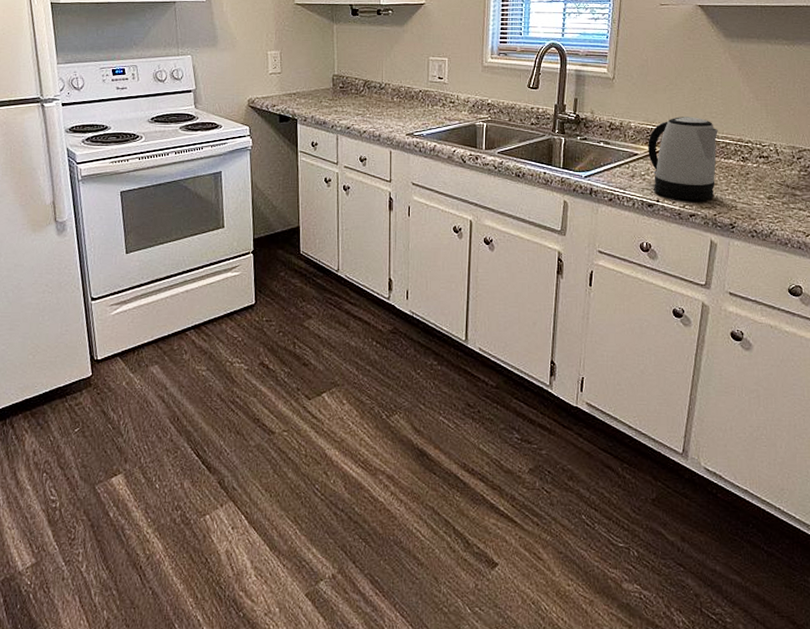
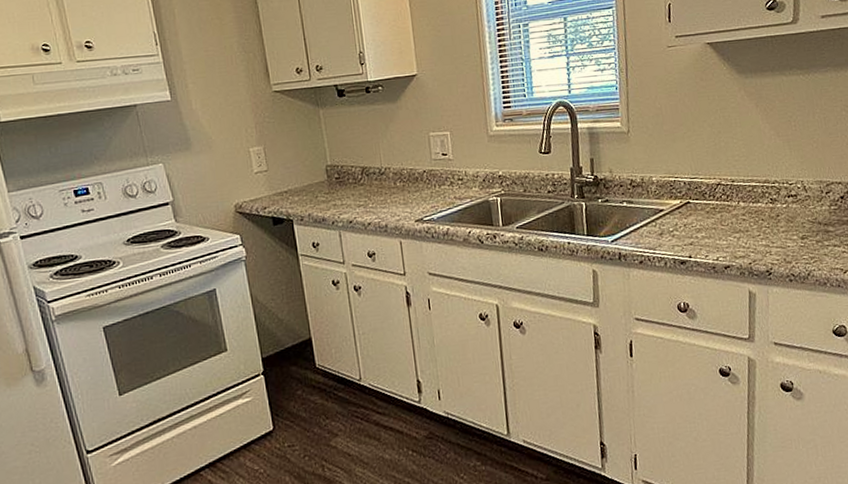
kettle: present [648,117,718,201] -> none [672,162,747,252]

